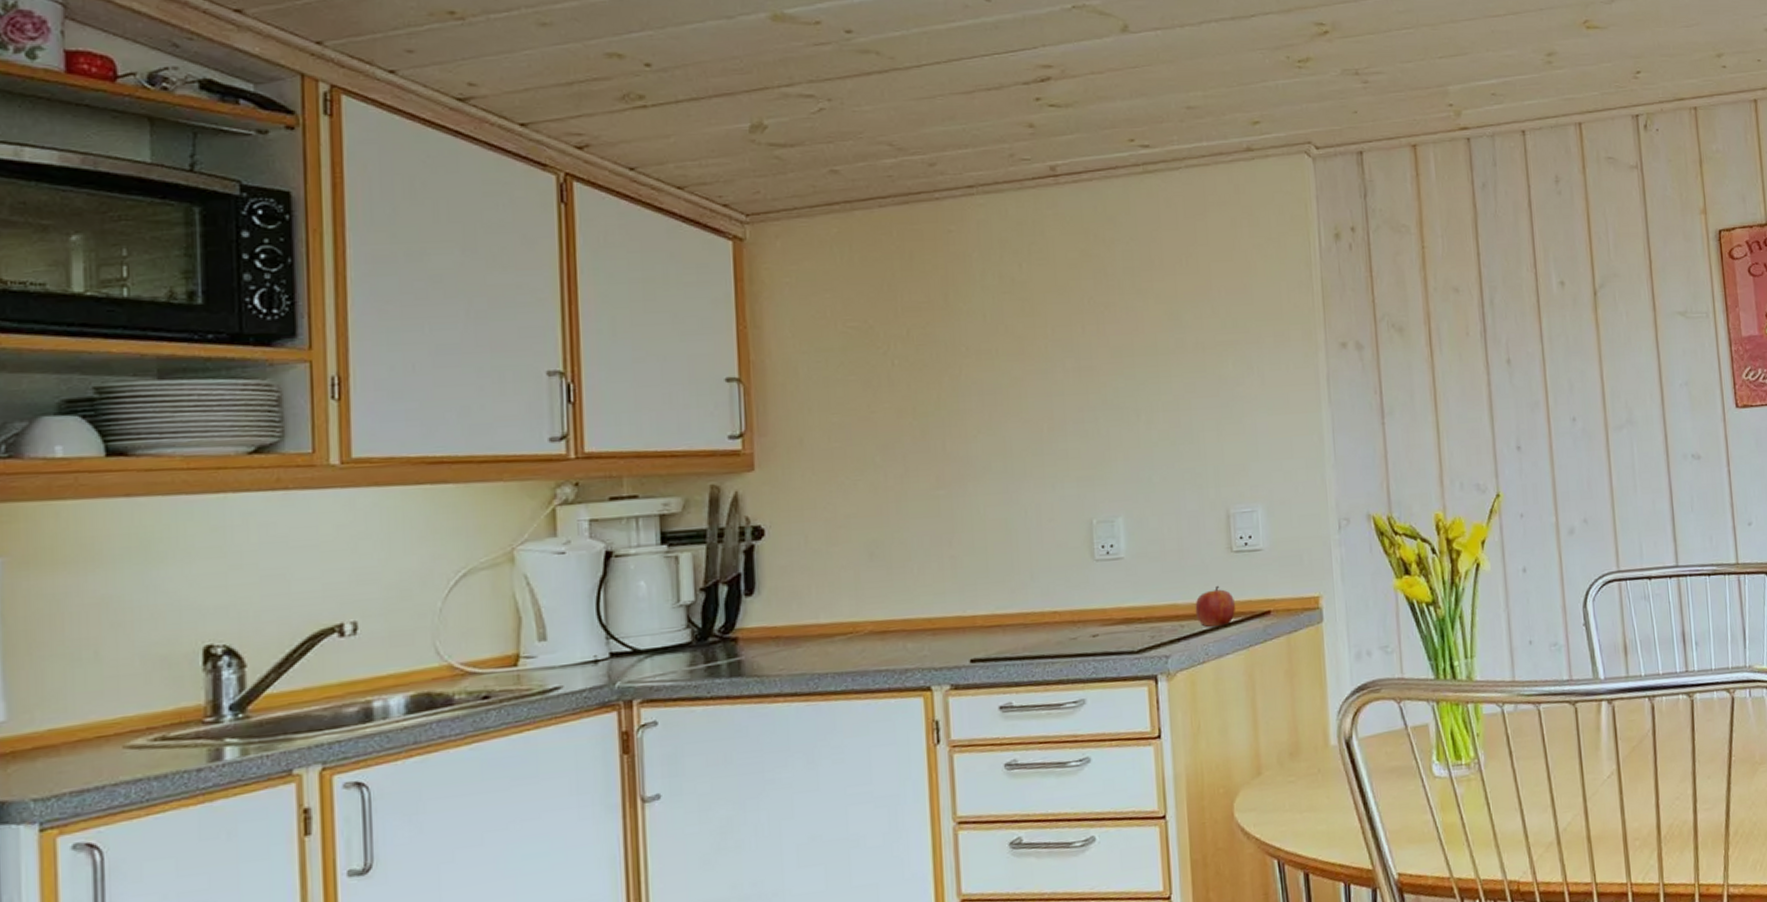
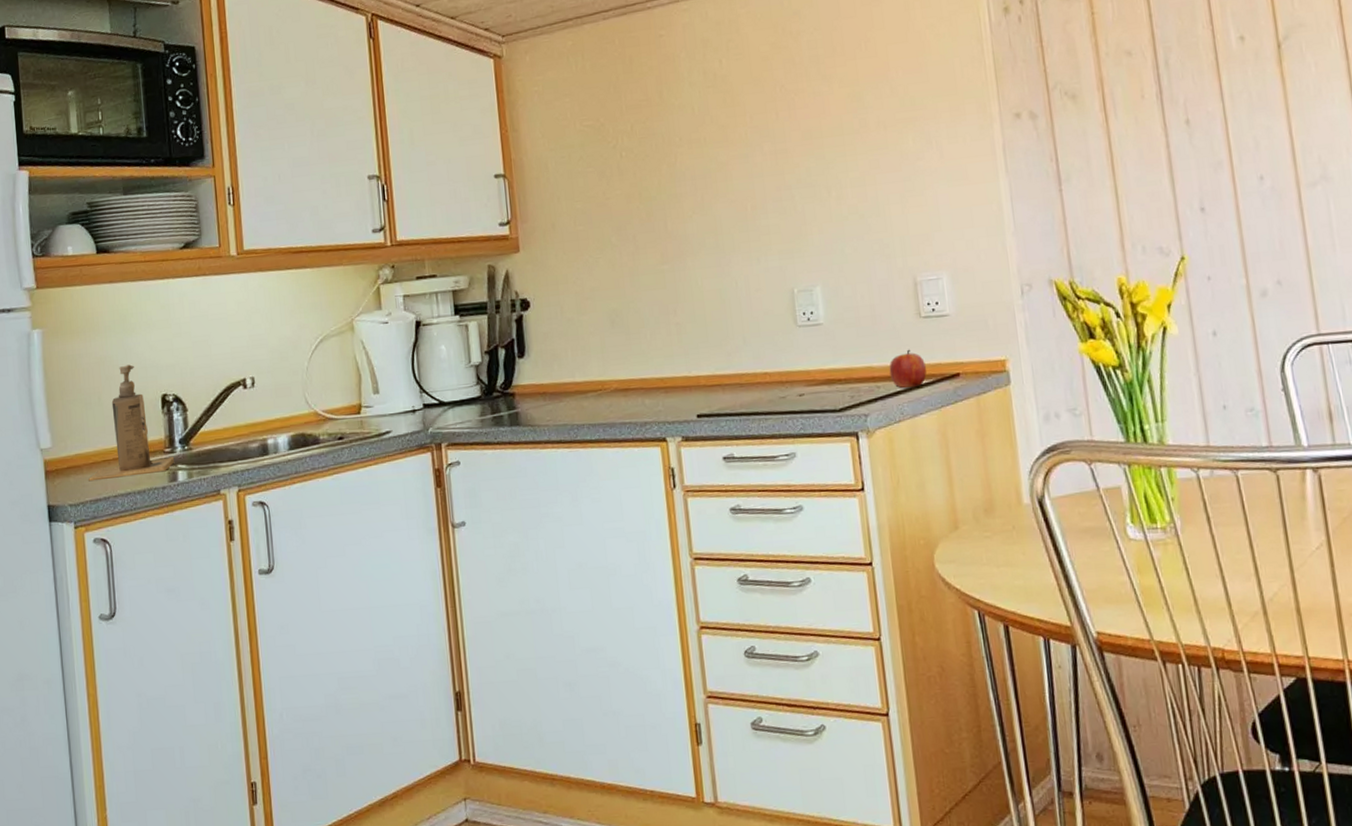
soap dispenser: none [69,606,220,766] -> present [88,364,175,482]

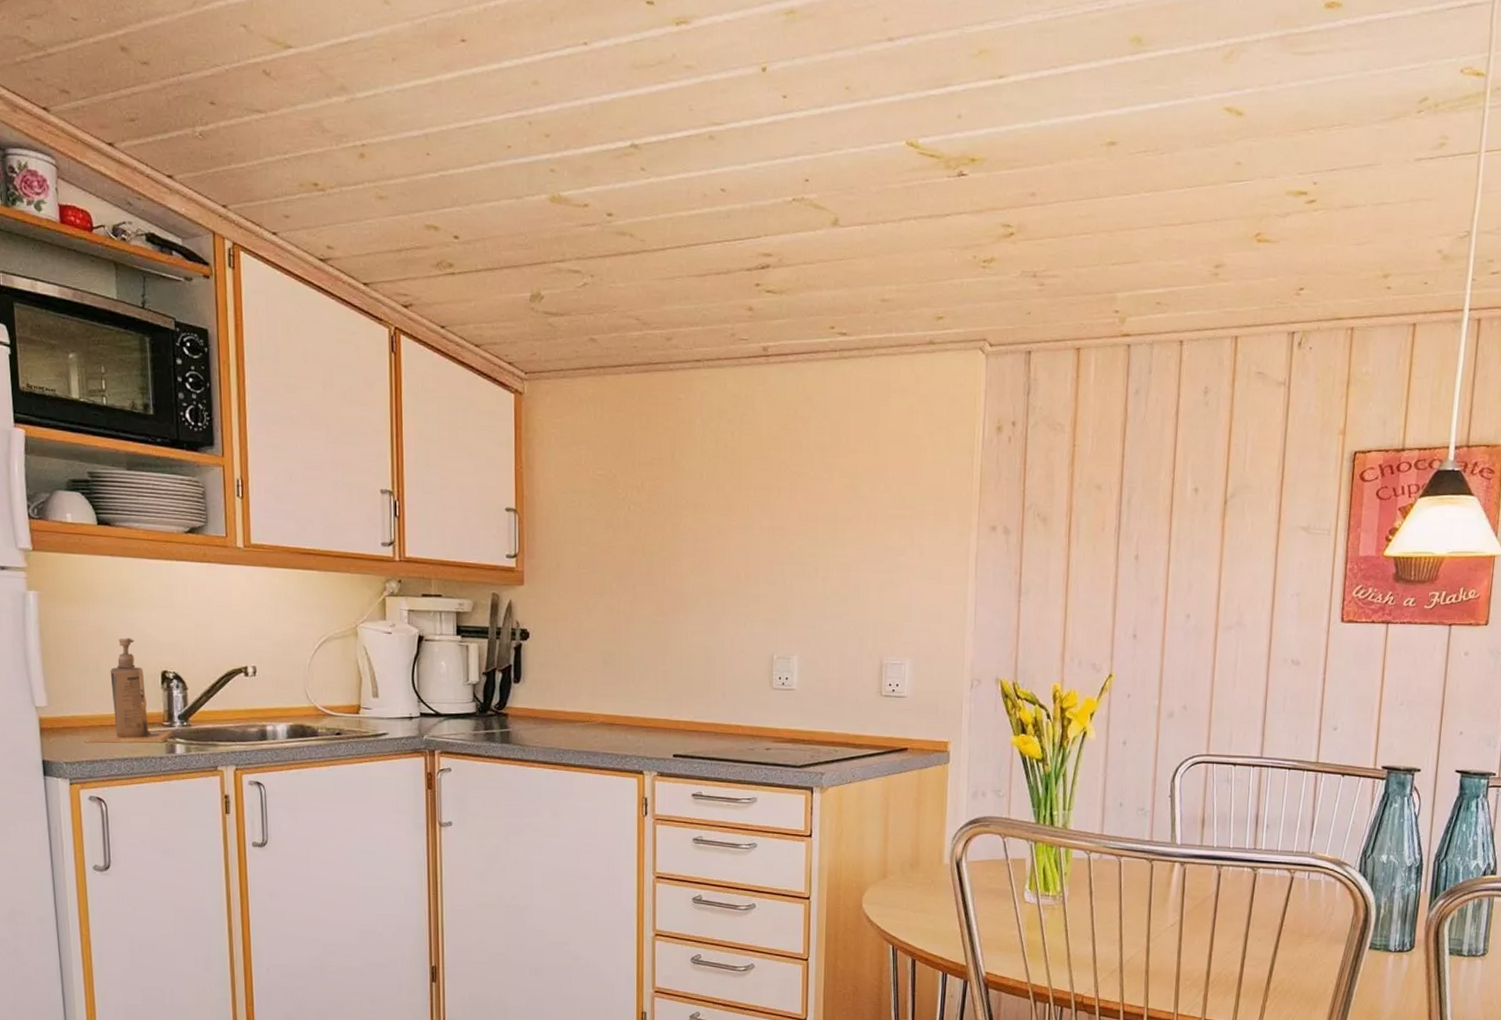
fruit: present [889,349,927,389] -> none [847,722,880,756]

